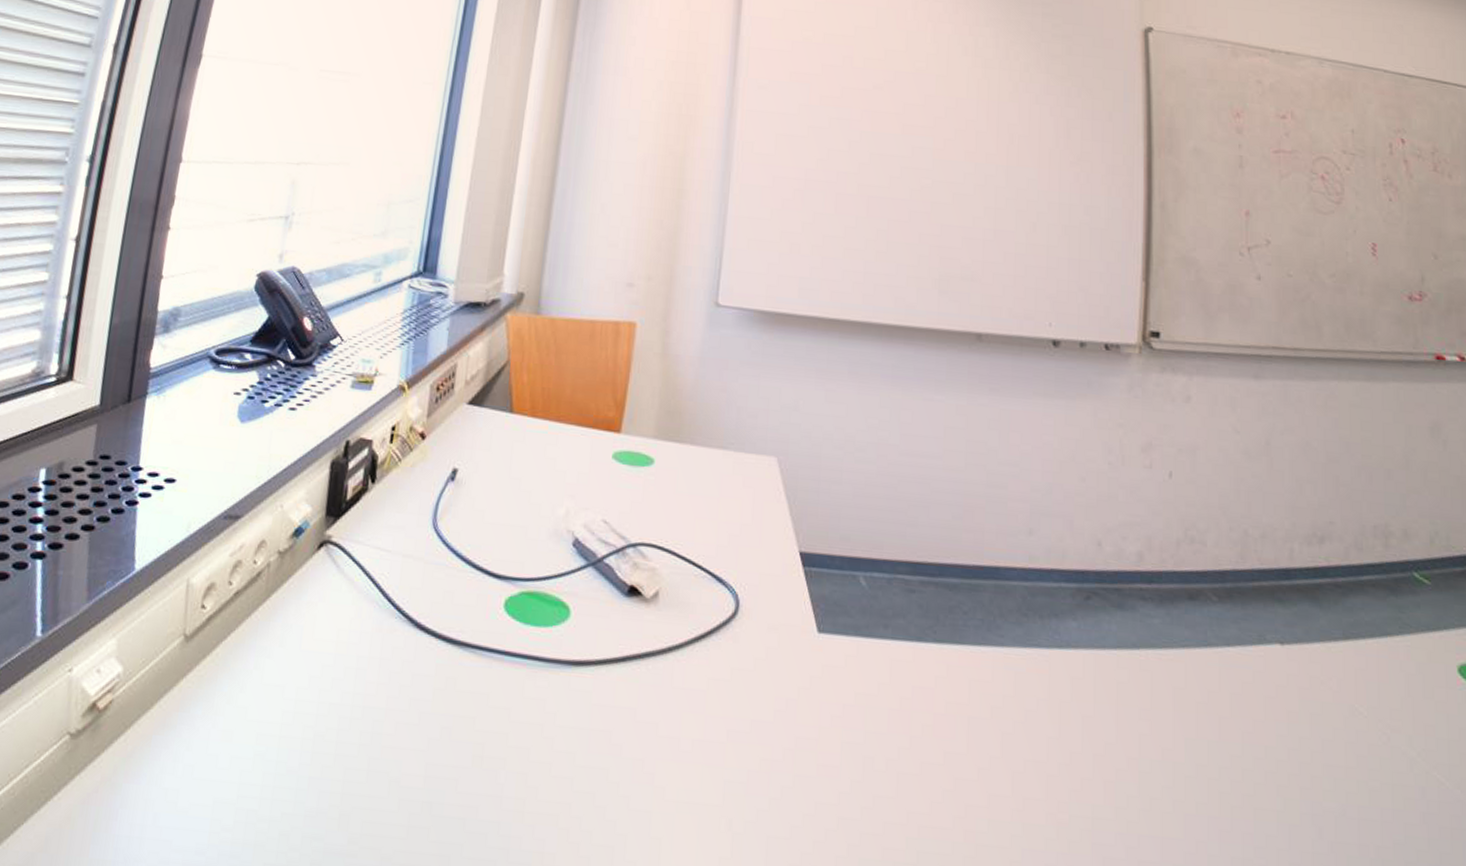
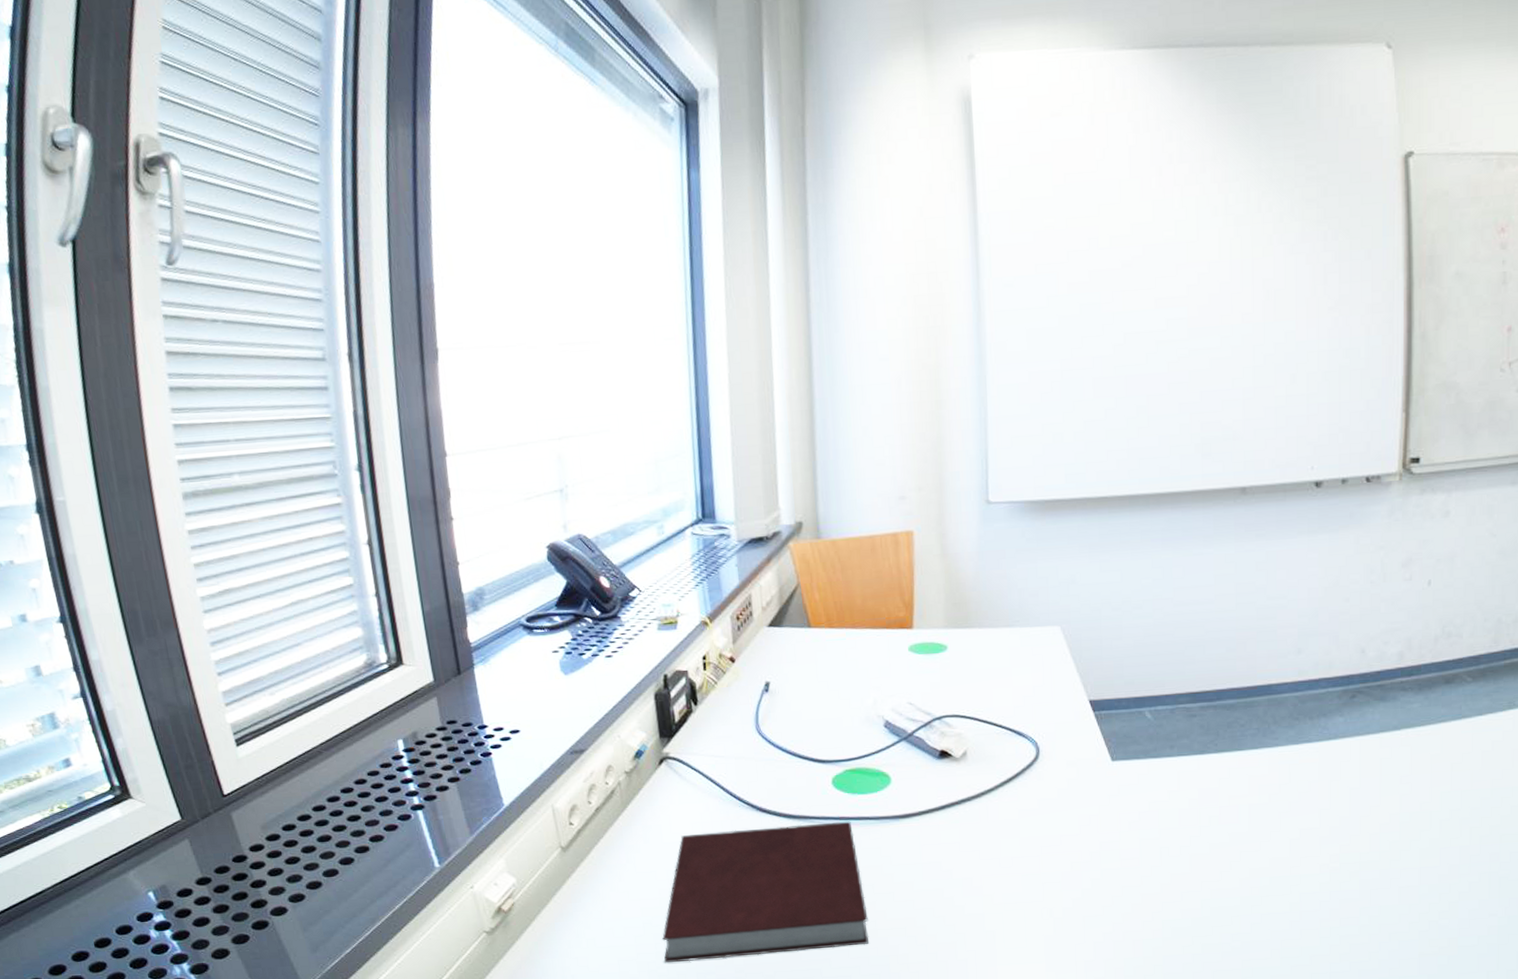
notebook: none [266,644,518,832] -> present [662,821,869,964]

